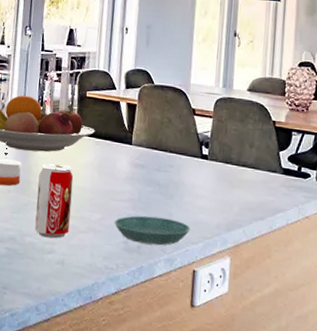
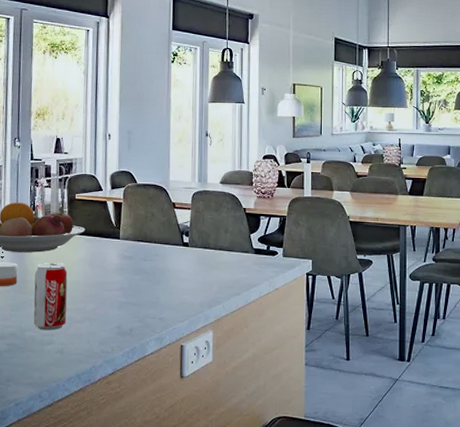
saucer: present [113,215,191,246] -> none [107,301,177,327]

